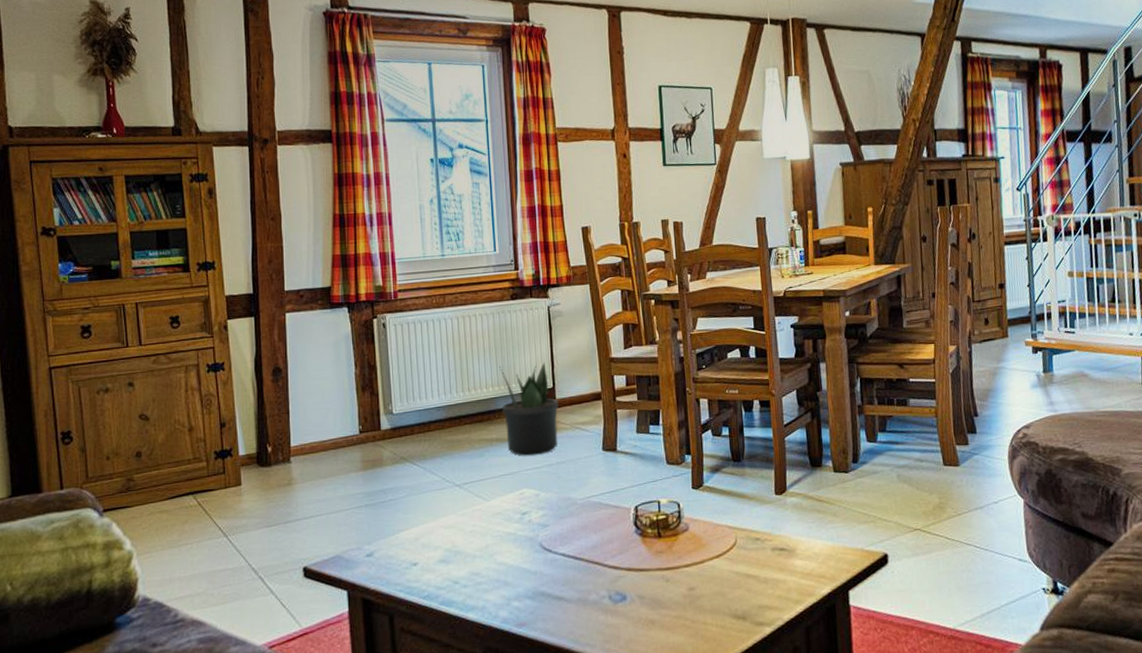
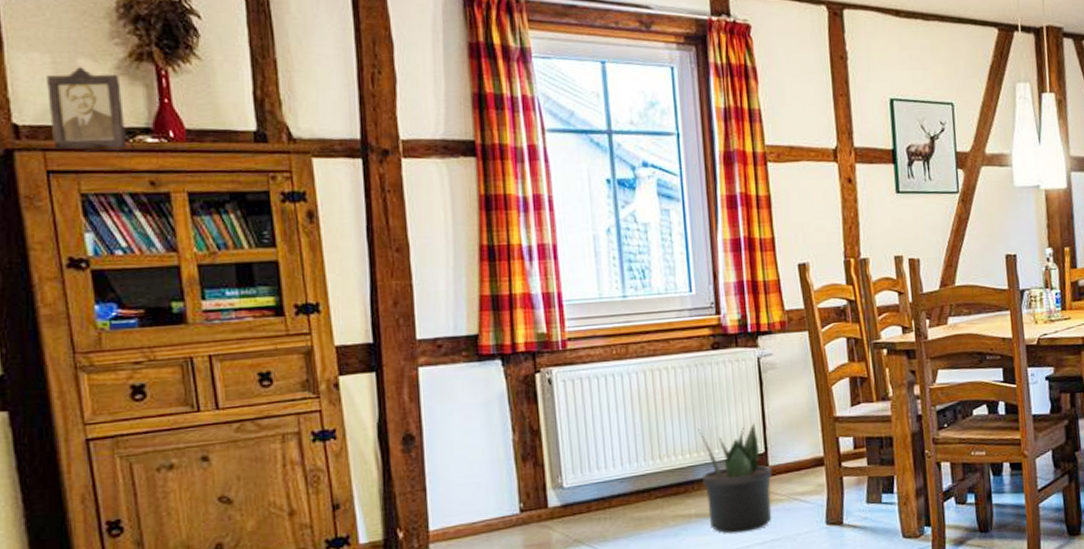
photo frame: none [32,80,89,147] -> present [47,66,134,153]

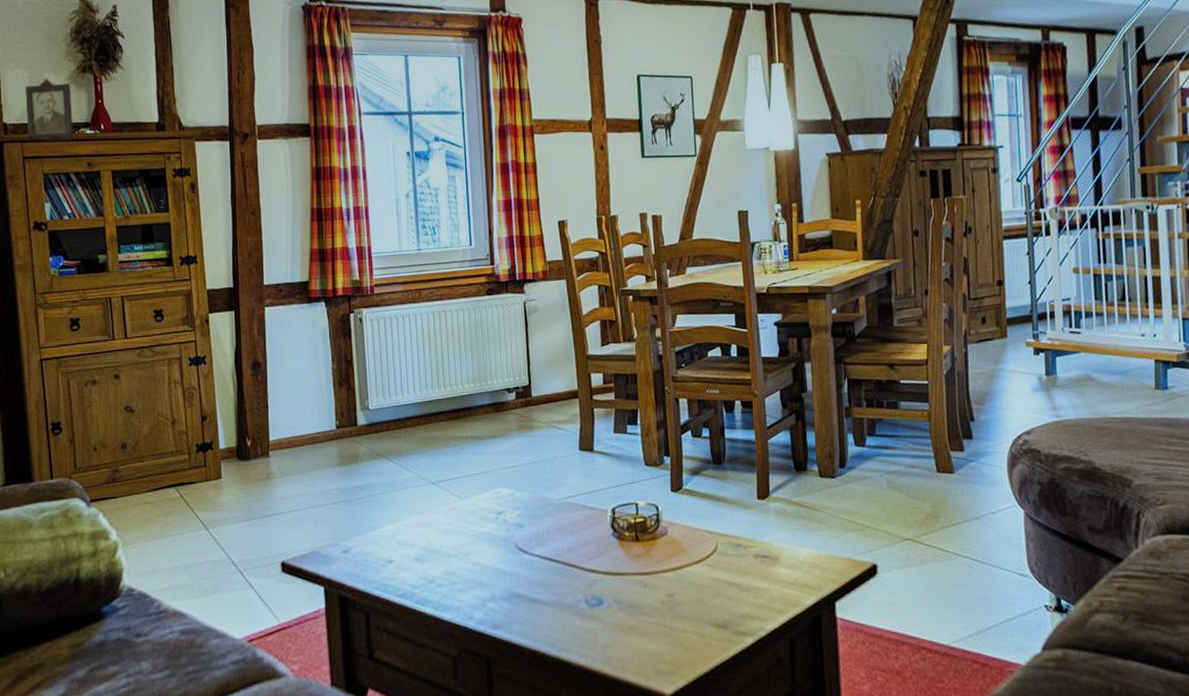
planter: present [698,423,772,533] -> none [474,359,534,454]

